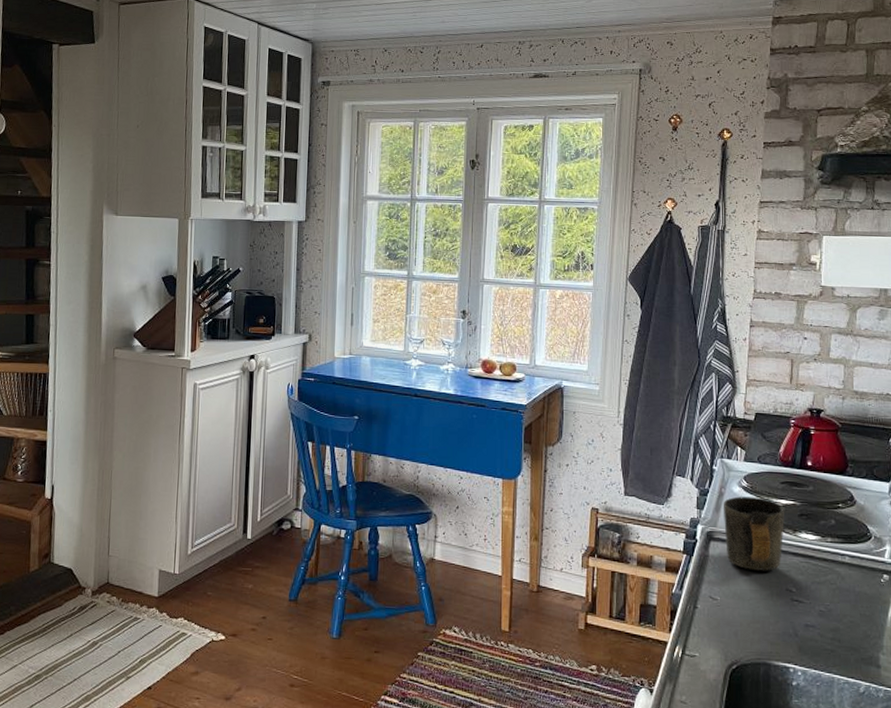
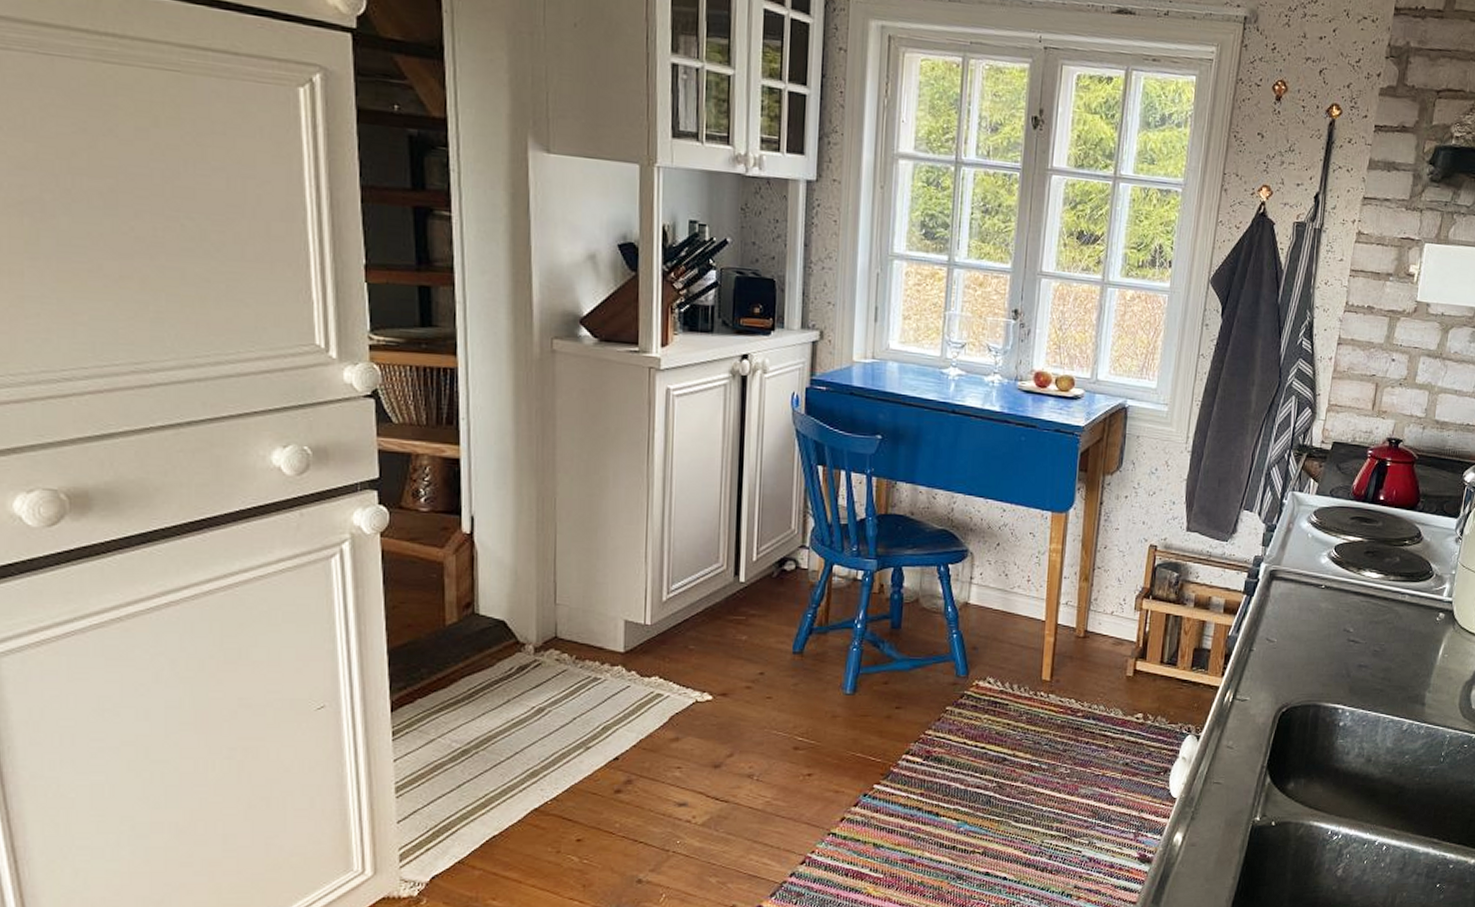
mug: present [723,496,784,571] -> none [1288,532,1351,611]

